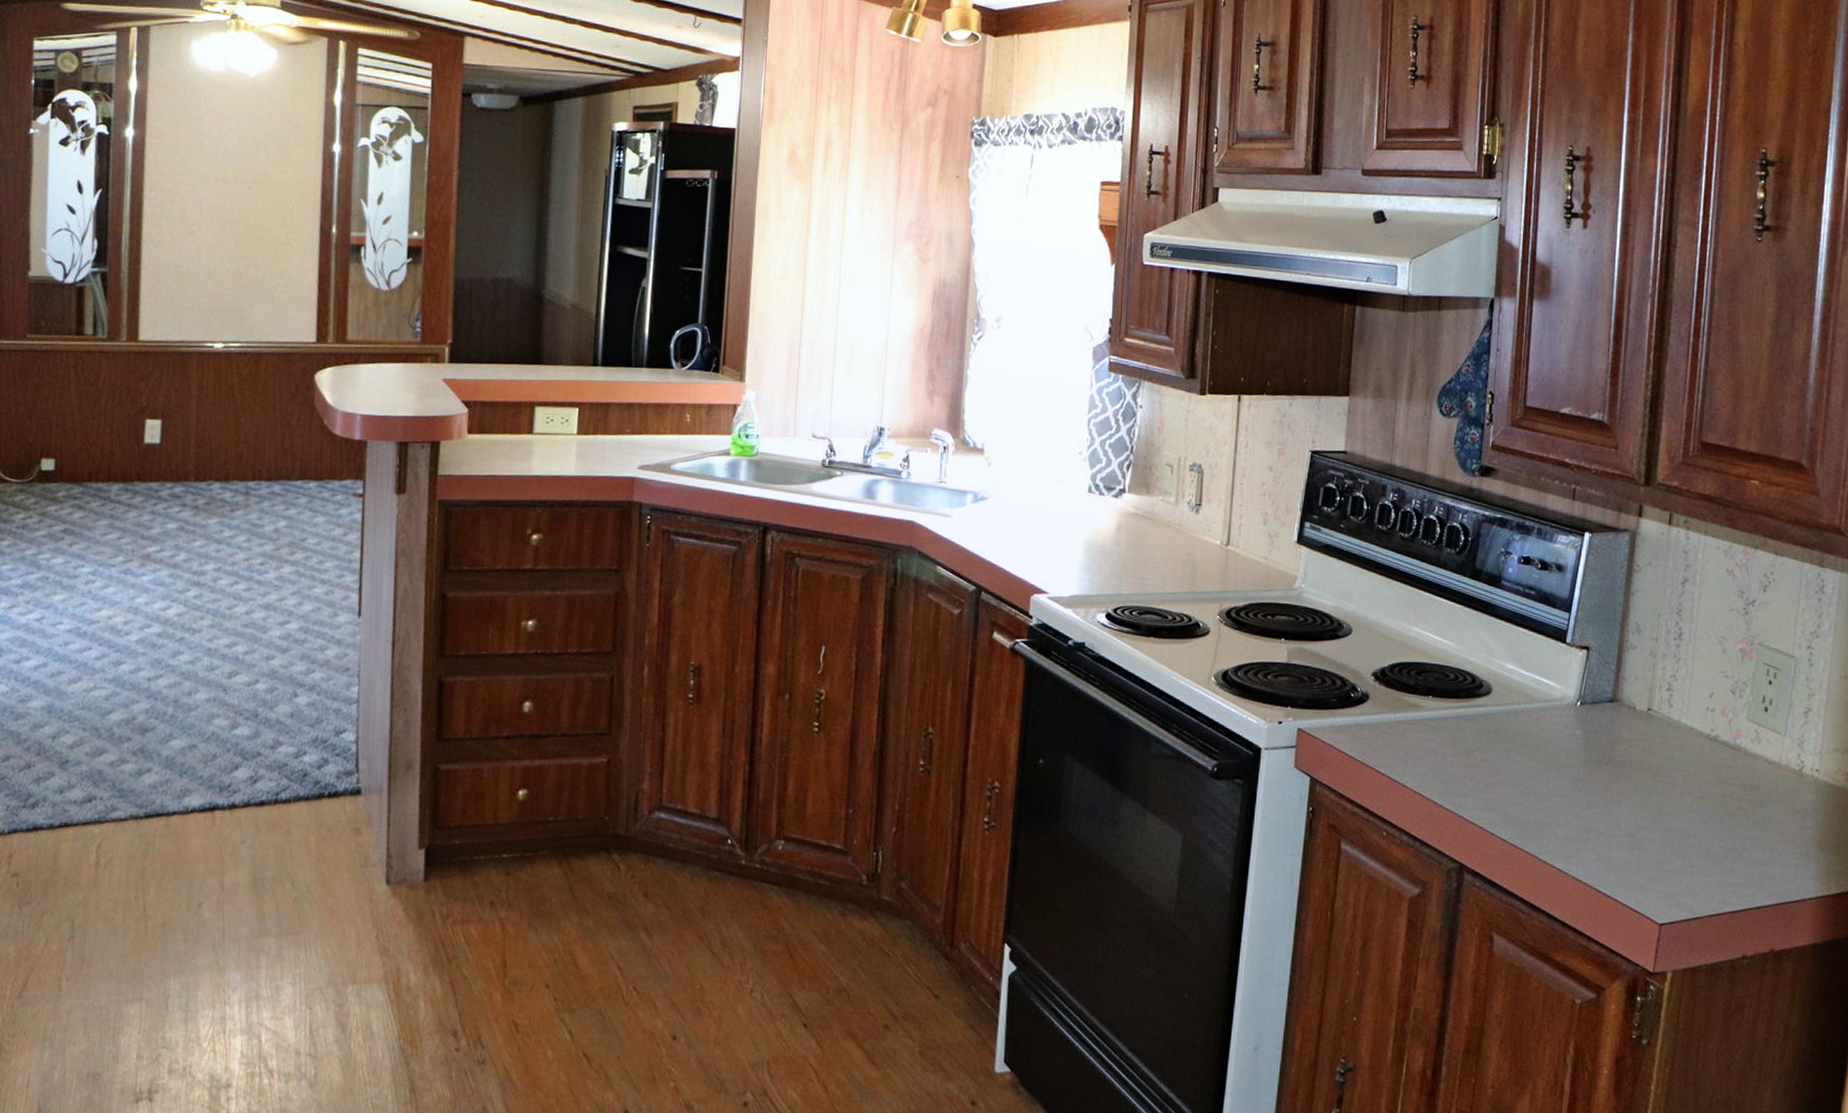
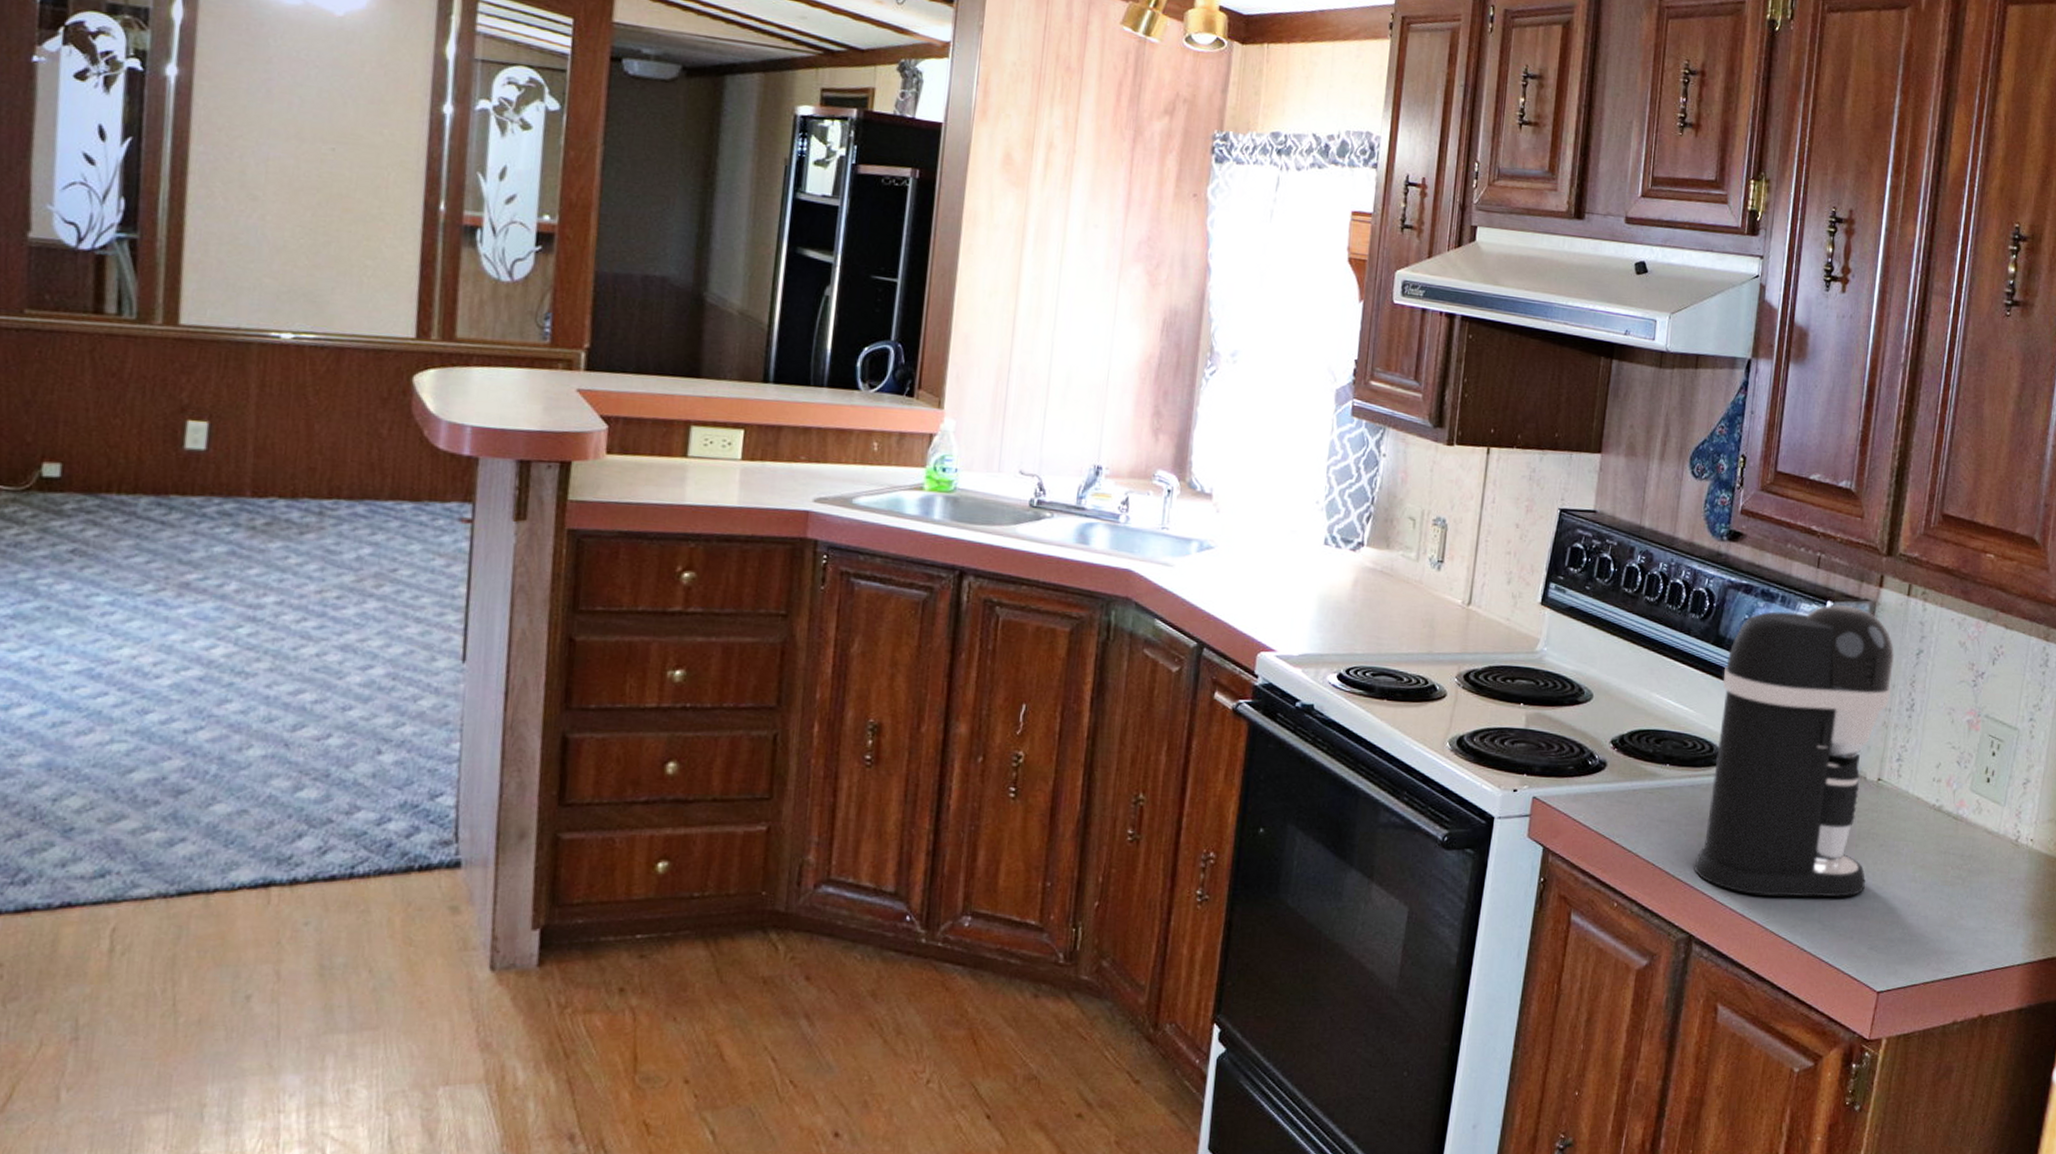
coffee maker: none [1462,535,1658,828] -> present [1694,604,1894,898]

